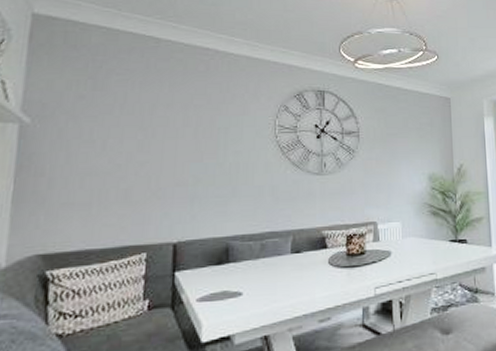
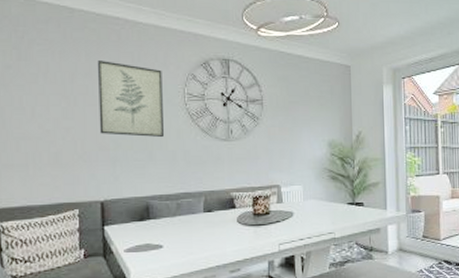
wall art: none [178,91,252,172] -> present [97,61,165,138]

